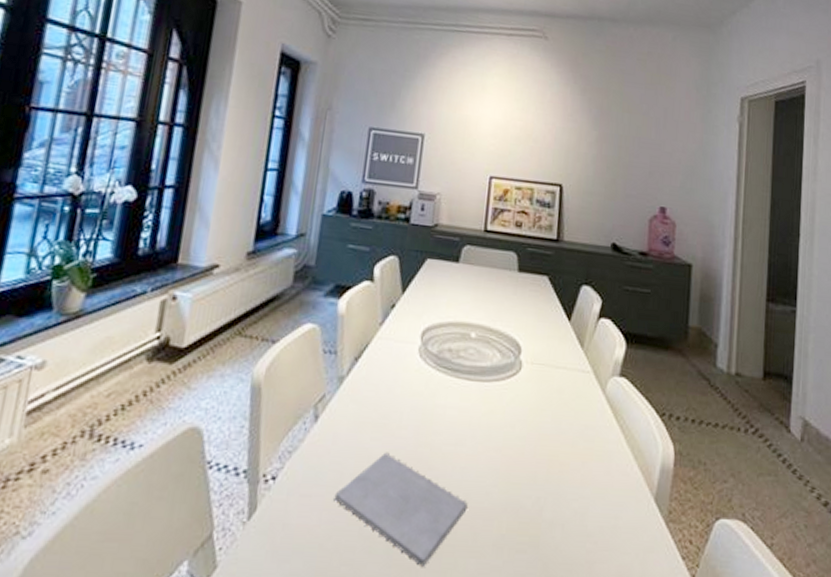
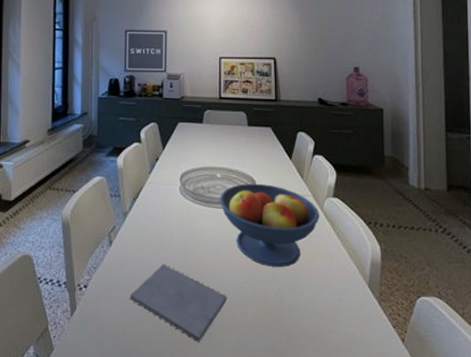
fruit bowl: none [471,349,601,467] -> present [220,183,320,267]

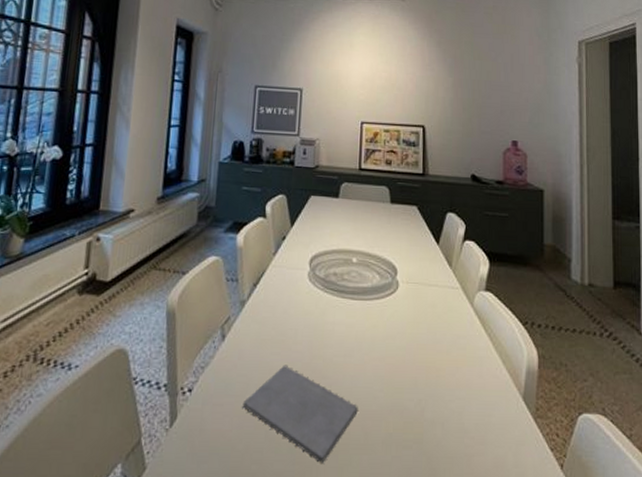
fruit bowl: present [220,183,320,267] -> none [355,271,470,373]

